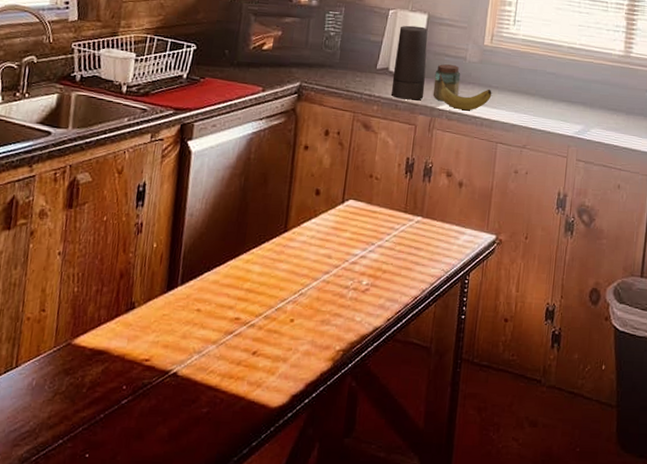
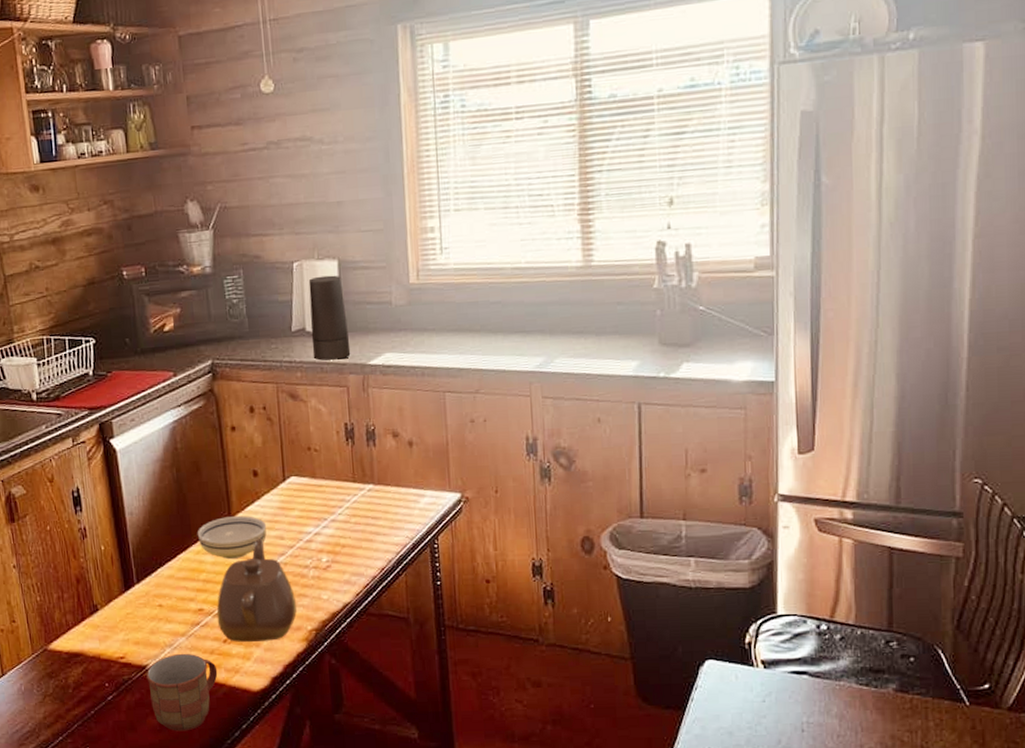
mug: none [165,361,241,444] -> present [146,653,218,732]
bowl: none [250,230,318,272] -> present [197,516,267,559]
teapot: none [251,254,331,358] -> present [216,537,297,642]
peanut butter: present [432,64,461,101] -> none [358,312,390,356]
fruit: present [439,73,492,111] -> none [364,325,429,362]

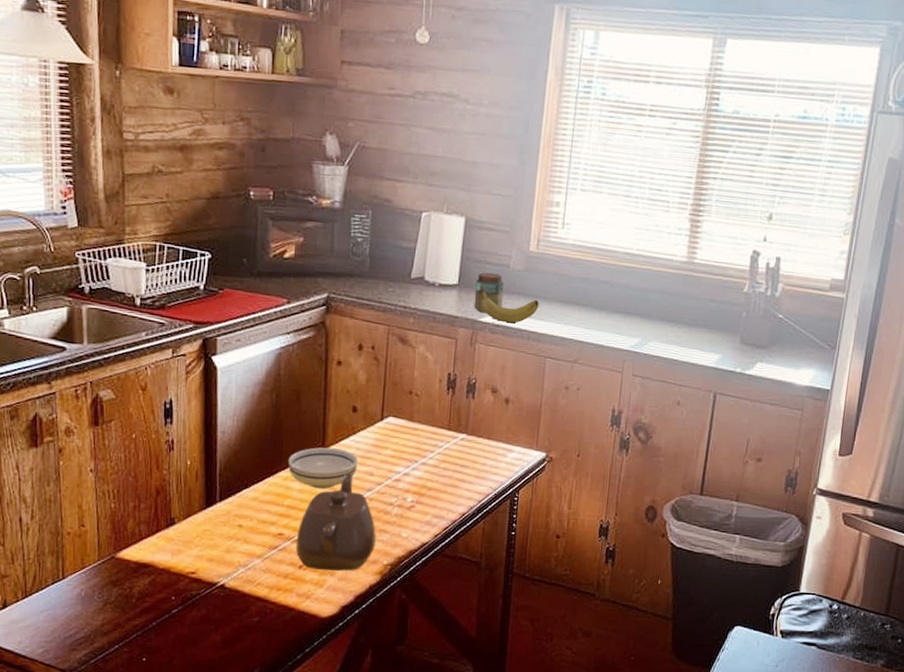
mug: present [146,653,218,732] -> none [215,574,289,650]
canister: present [308,275,351,362] -> none [428,229,466,313]
peanut butter: none [358,312,390,356] -> present [473,272,504,313]
fruit: none [364,325,429,362] -> present [480,283,539,323]

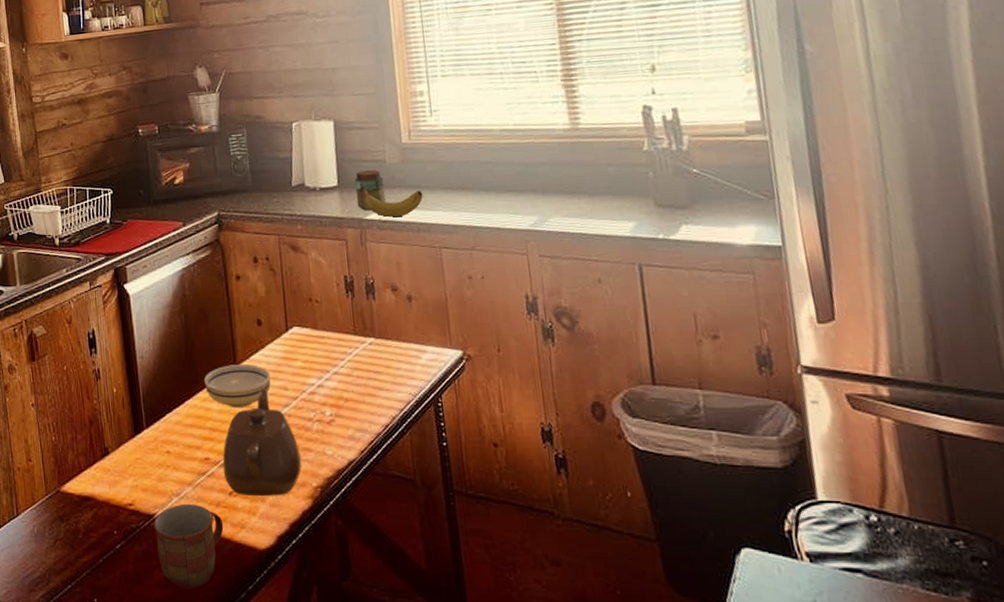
mug: none [215,574,289,650] -> present [153,503,224,589]

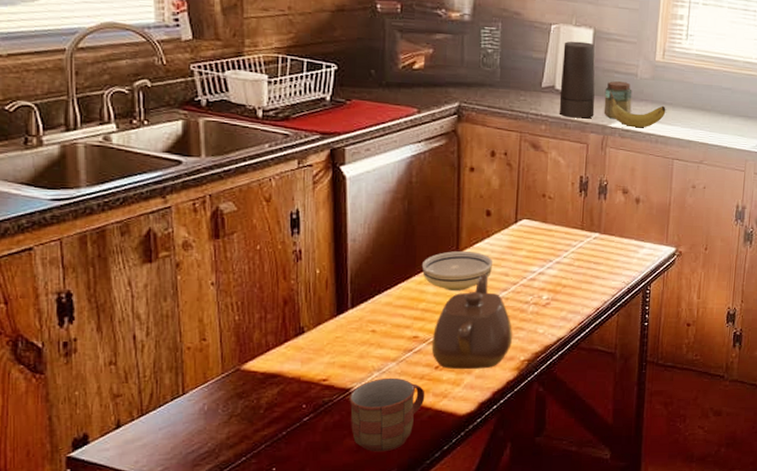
canister: none [306,134,348,216] -> present [559,41,595,119]

